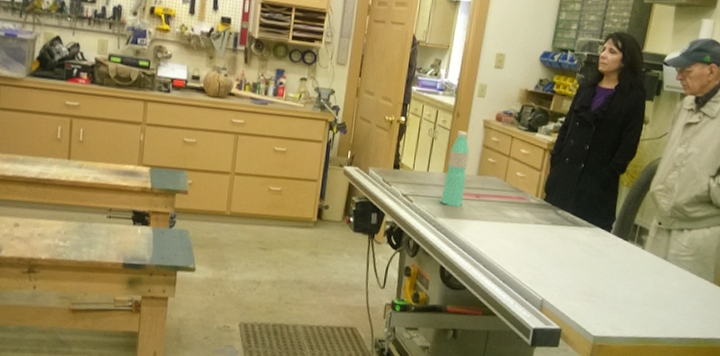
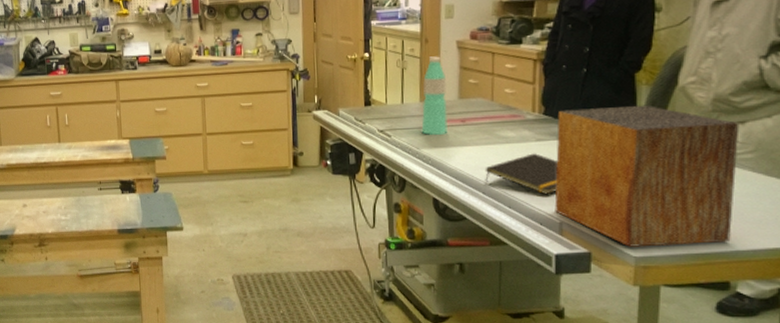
notepad: none [487,234,549,274] -> present [485,153,558,195]
wooden block: none [539,198,687,330] -> present [554,105,740,247]

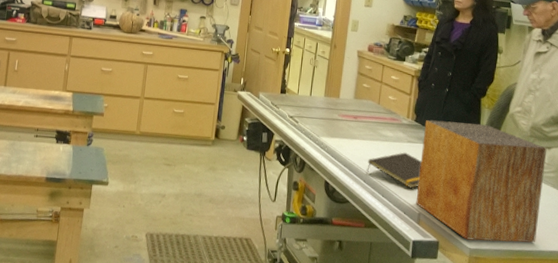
water bottle: present [421,56,448,135] -> none [322,60,347,127]

